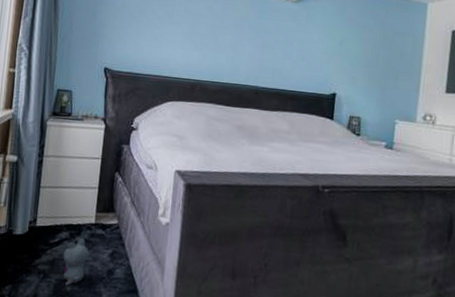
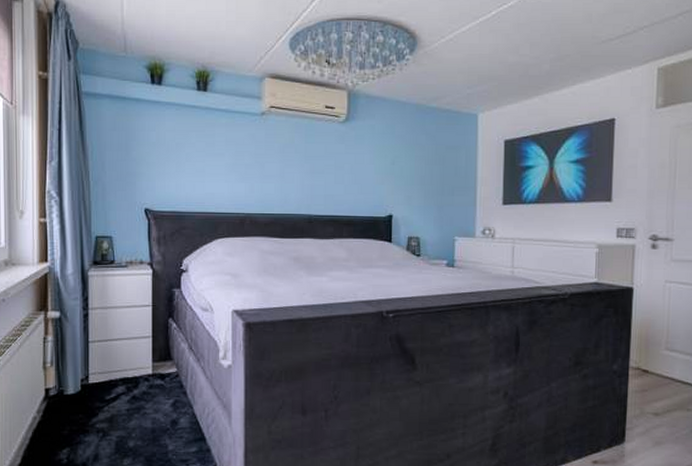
plush toy: present [63,238,90,286] -> none [122,390,150,441]

